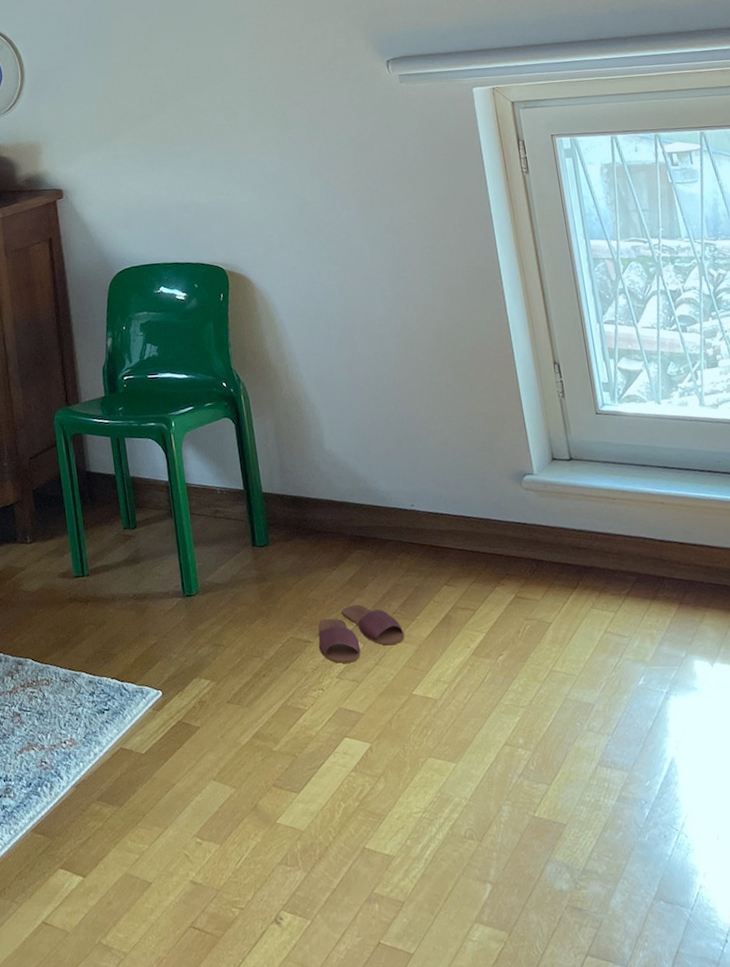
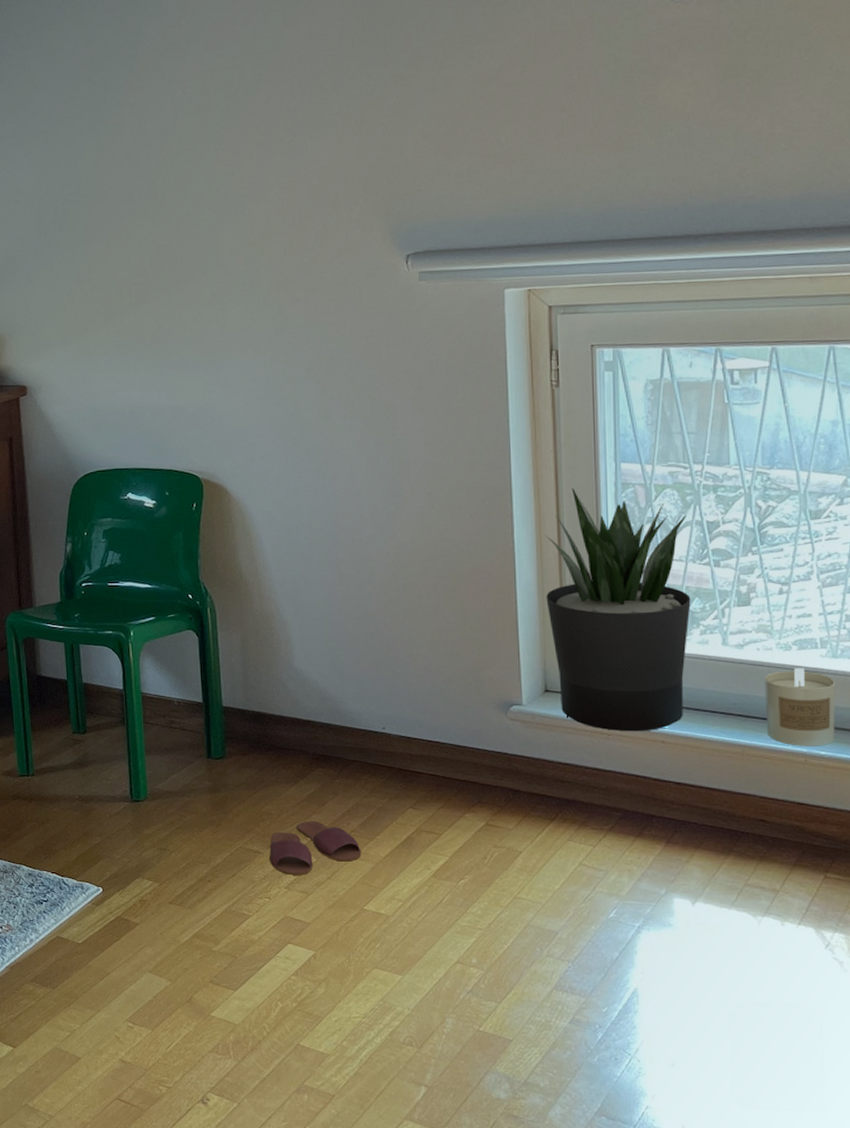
planter: none [534,264,676,495] -> present [546,487,691,732]

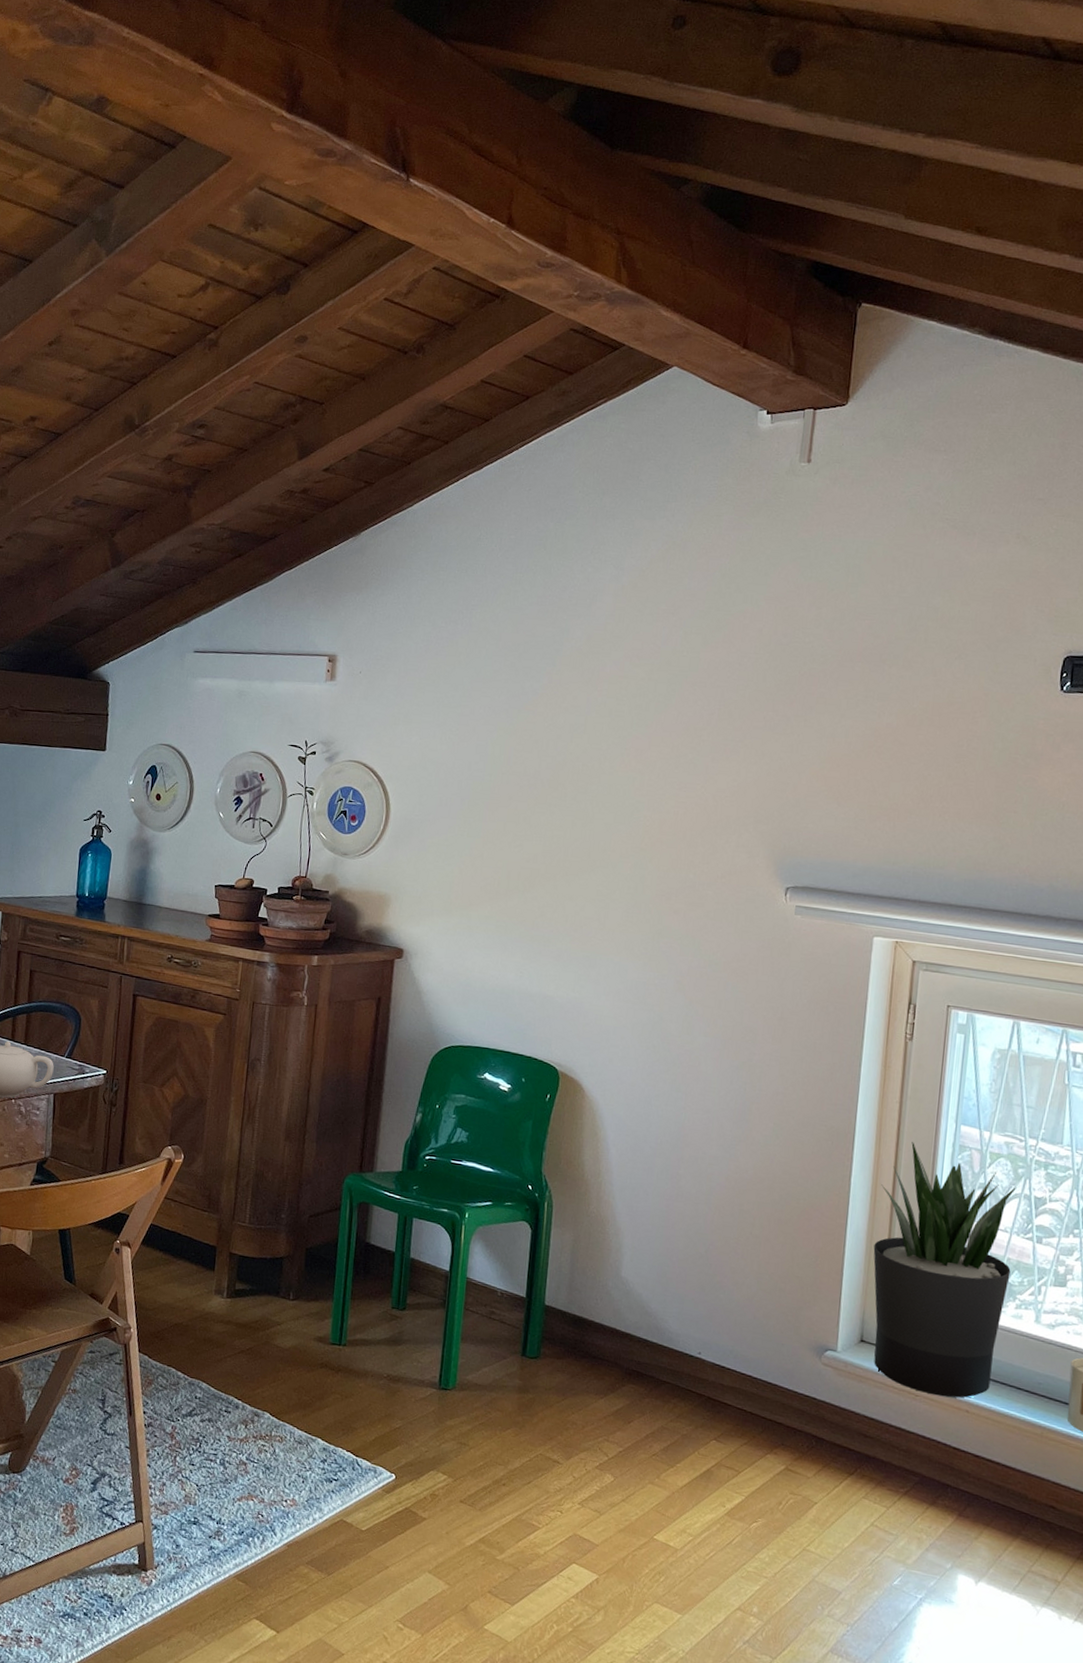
slippers: present [269,821,362,875] -> none [567,1437,660,1493]

